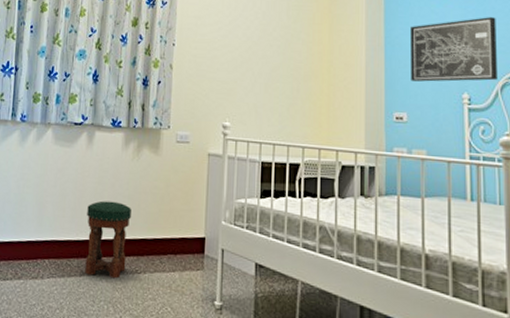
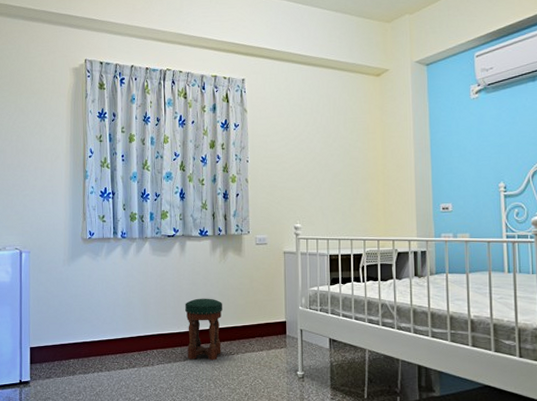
wall art: present [411,17,499,82] -> none [453,114,530,176]

